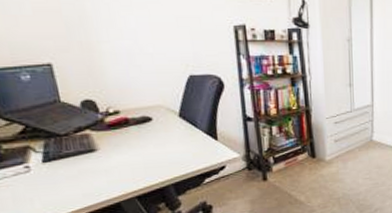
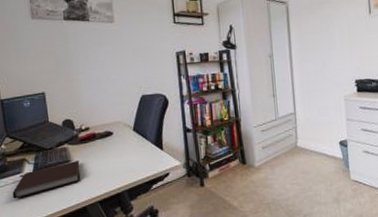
notebook: none [14,150,111,194] -> present [12,161,81,199]

